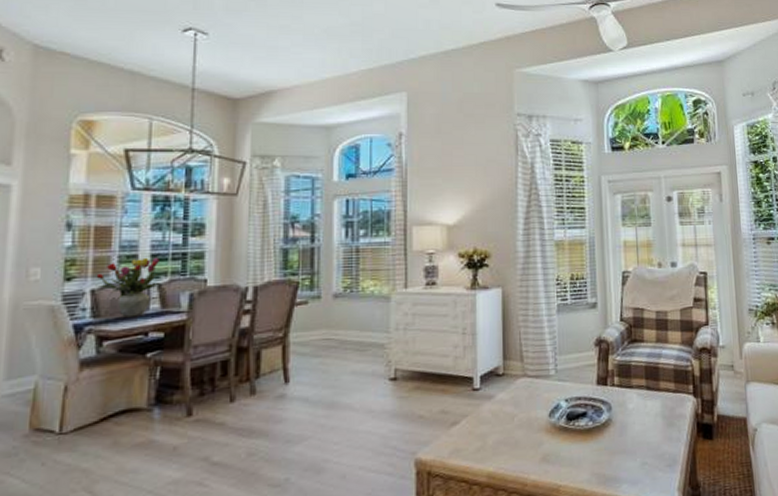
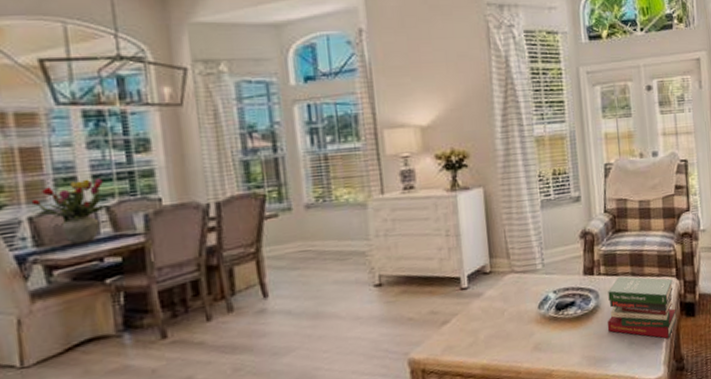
books: none [619,389,693,462] -> present [607,276,677,339]

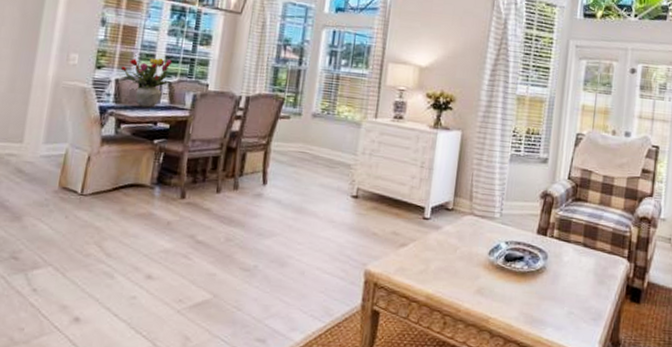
books: present [607,276,677,339] -> none [549,243,623,319]

